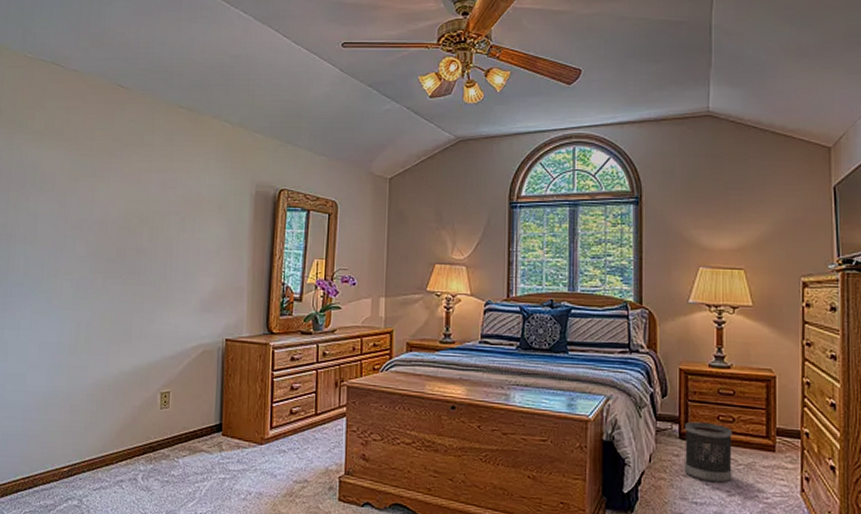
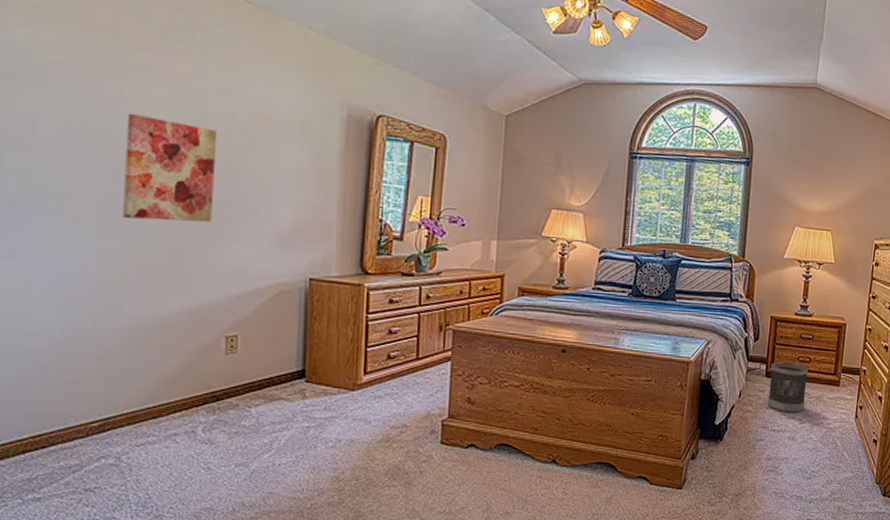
wall art: none [91,207,158,293] -> present [123,113,218,223]

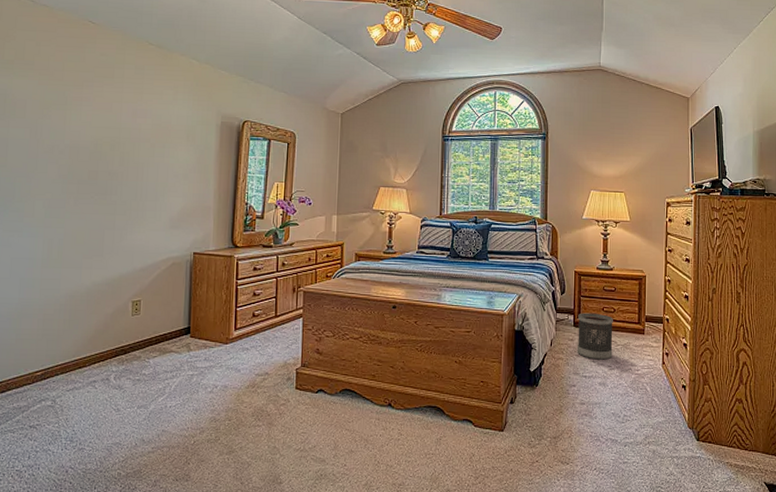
wall art: present [123,113,218,223] -> none [63,133,129,212]

